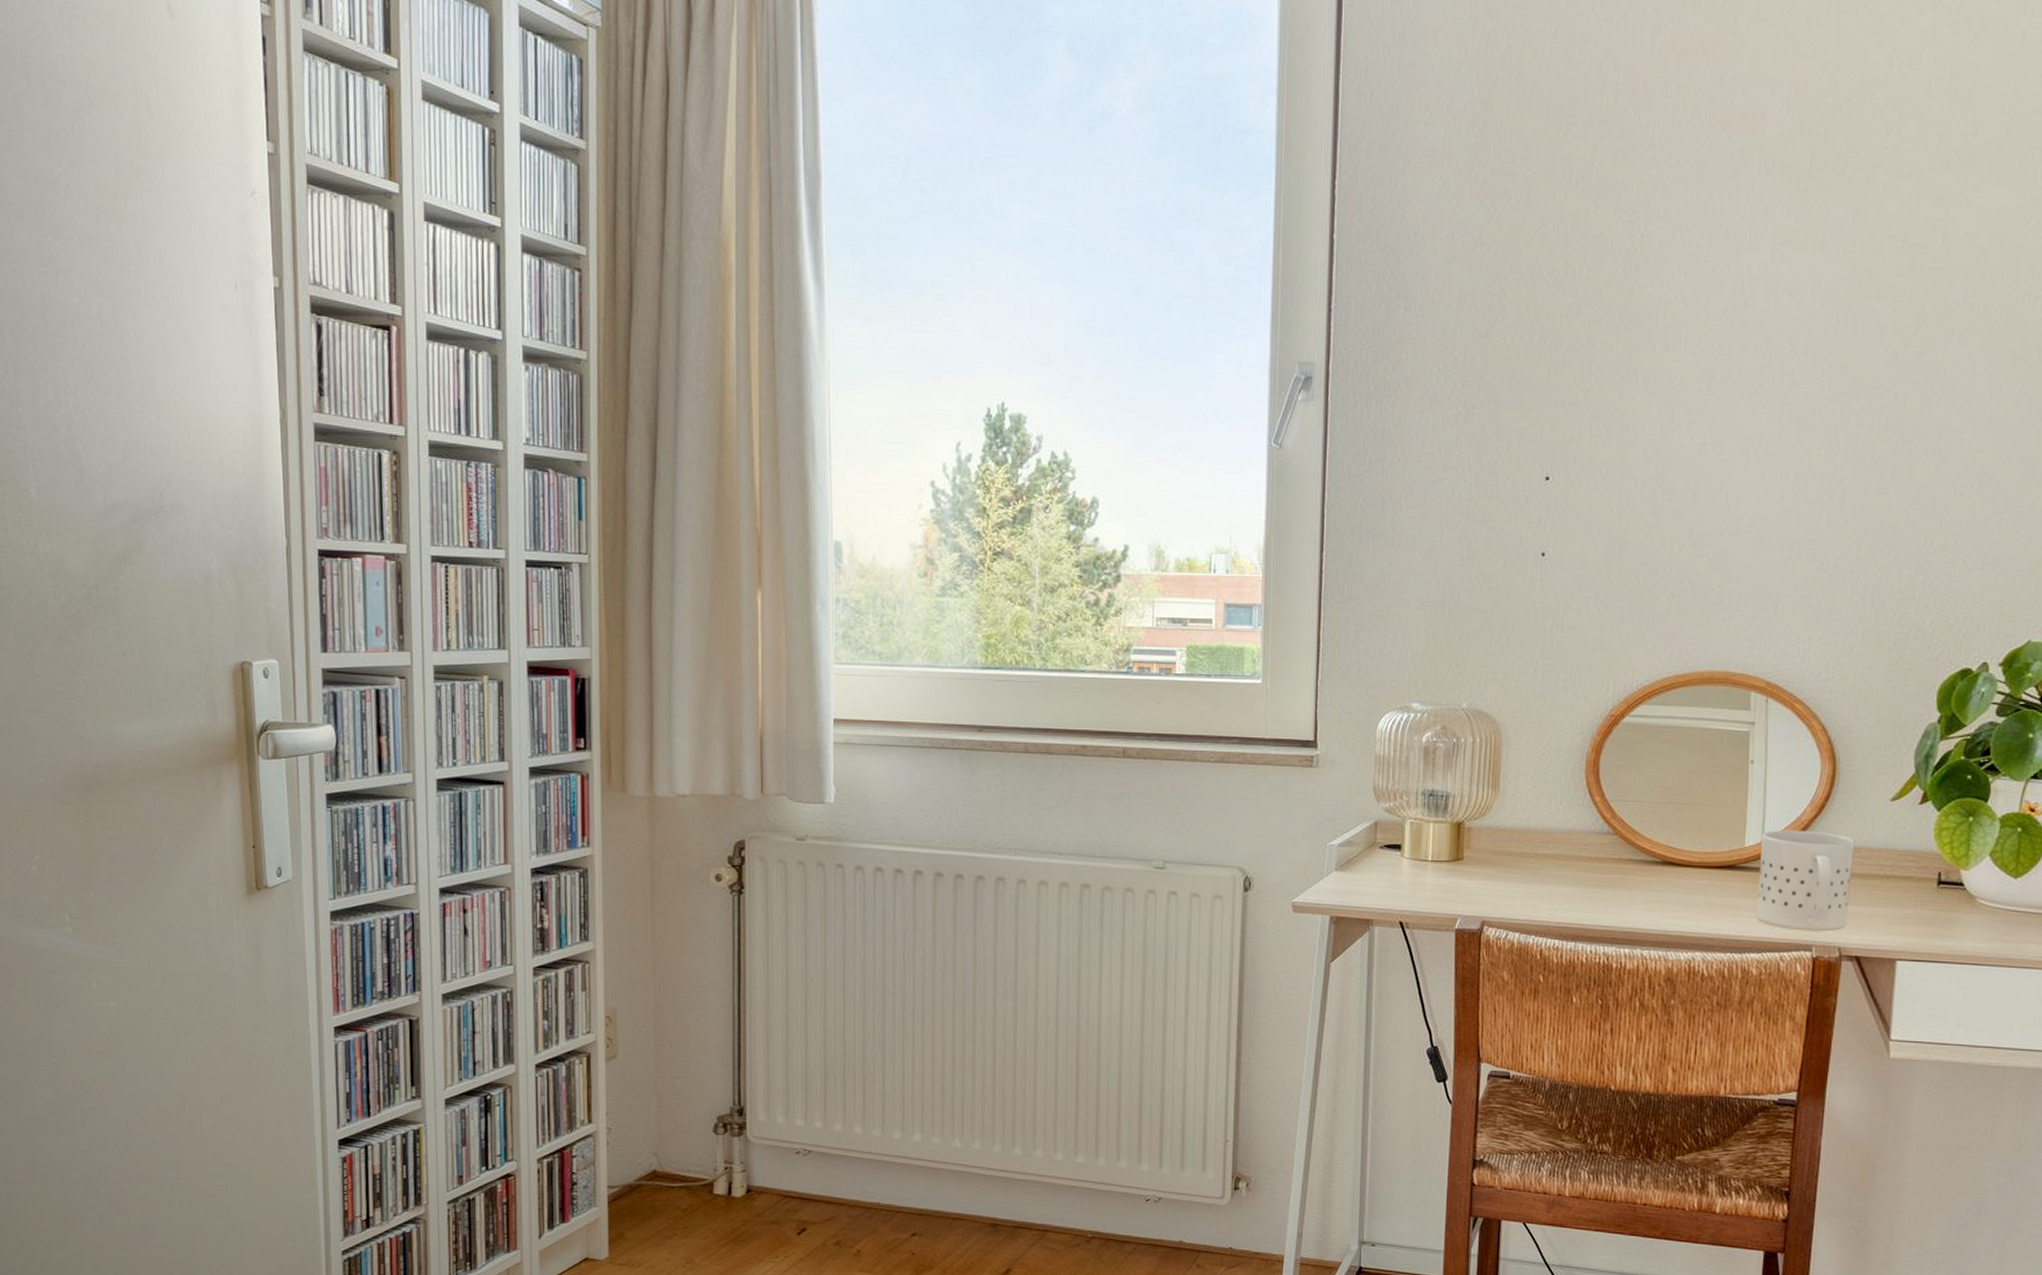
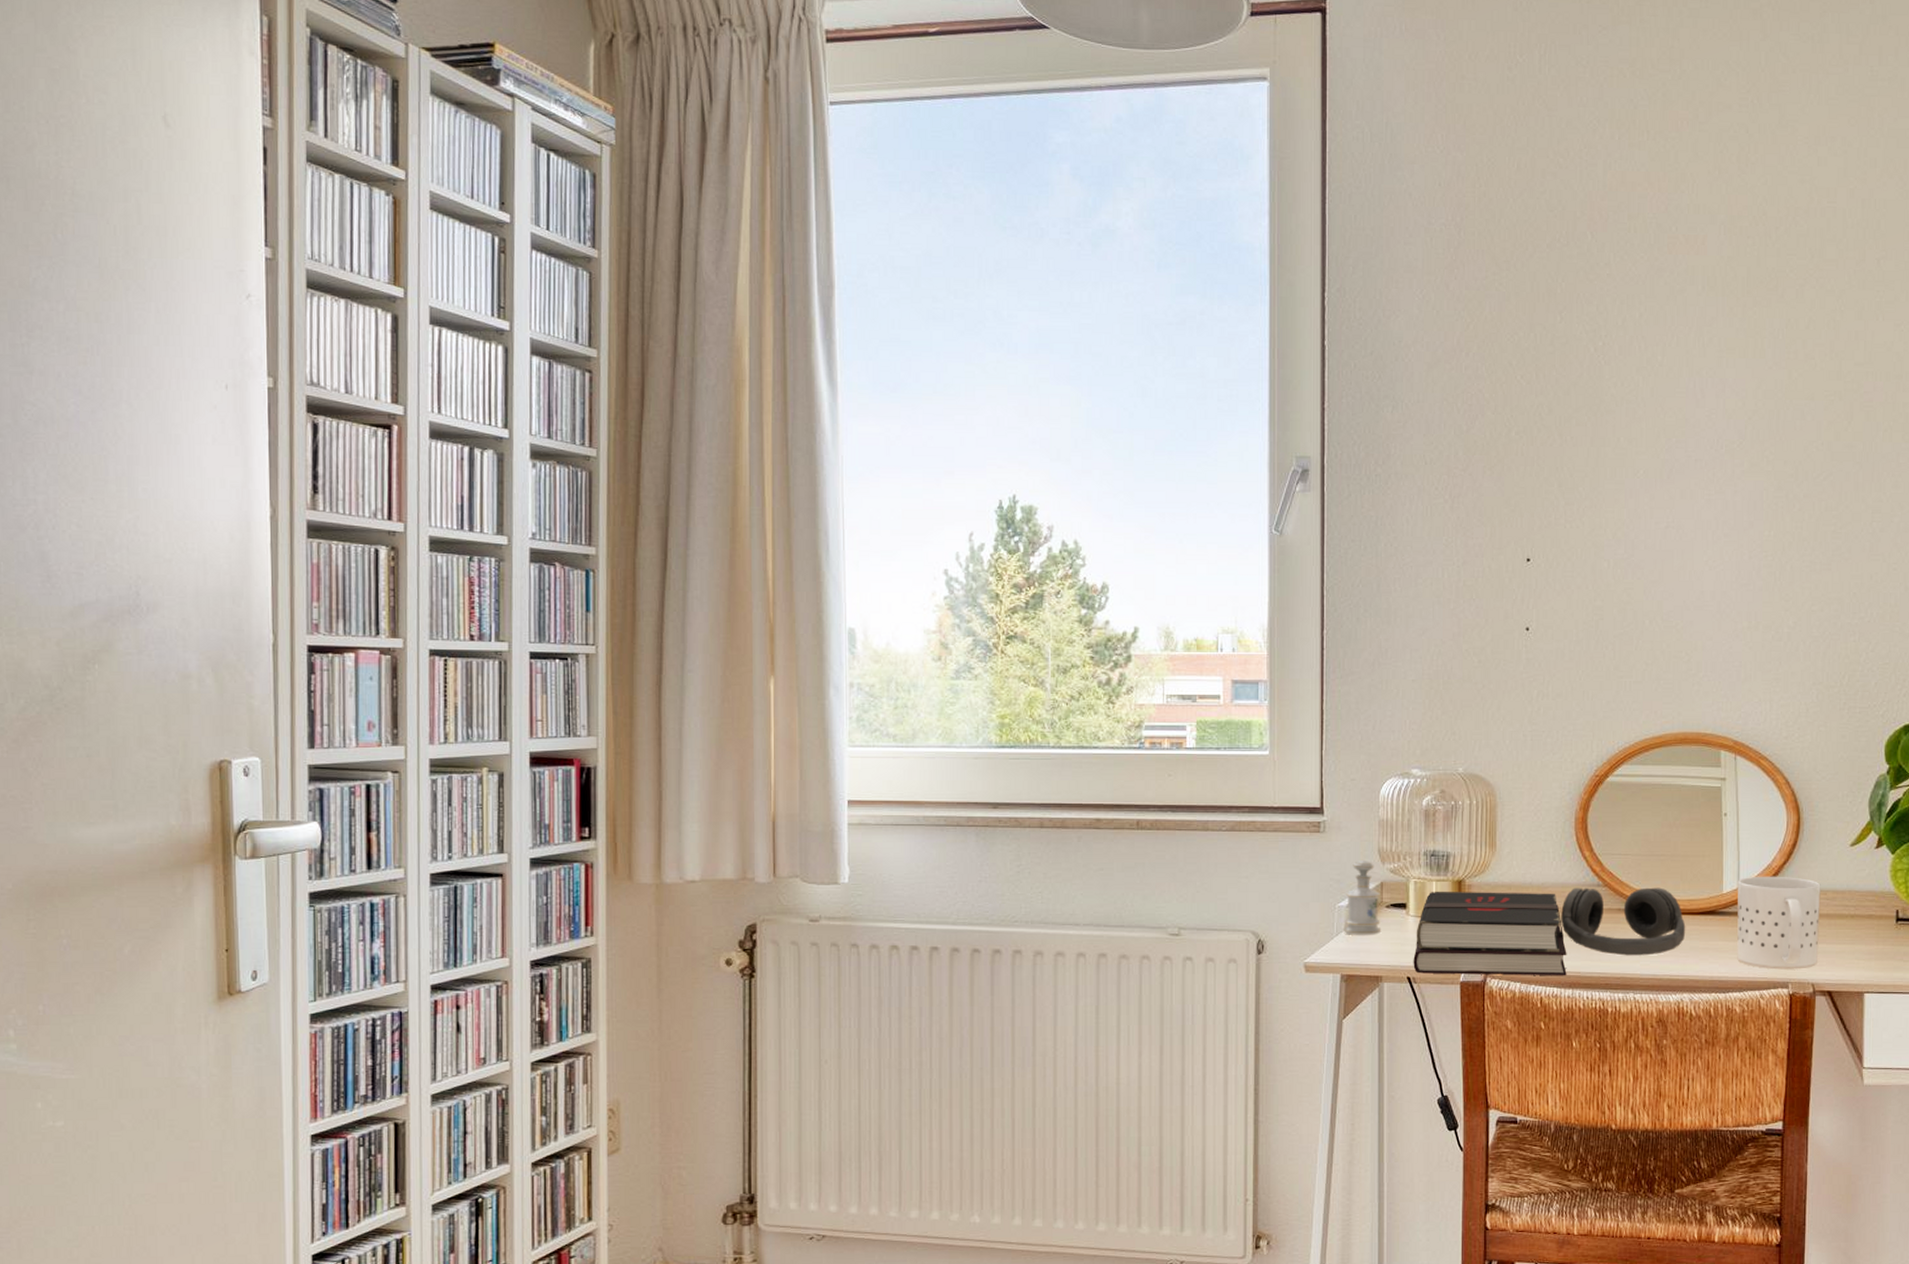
perfume bottle: none [1334,797,1374,878] -> present [1344,859,1382,936]
hardback book: none [1406,832,1571,928] -> present [1413,891,1567,976]
headphones: none [1566,835,1702,910] -> present [1561,887,1686,956]

